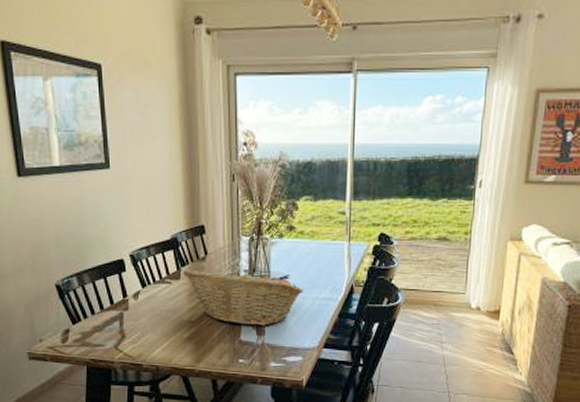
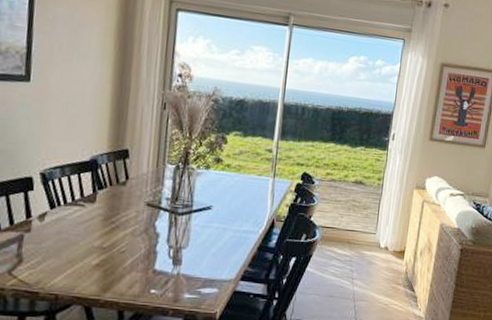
fruit basket: present [183,269,304,326] -> none [99,192,226,256]

